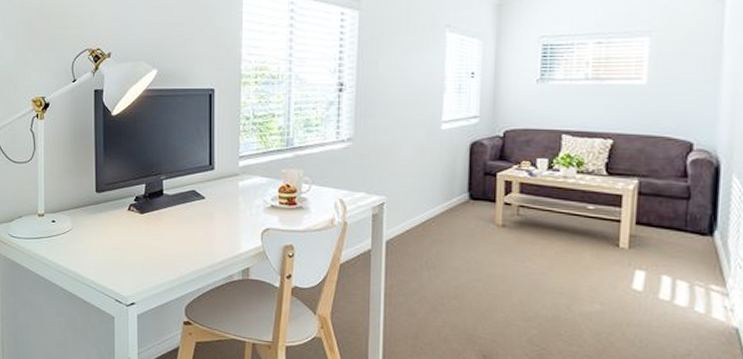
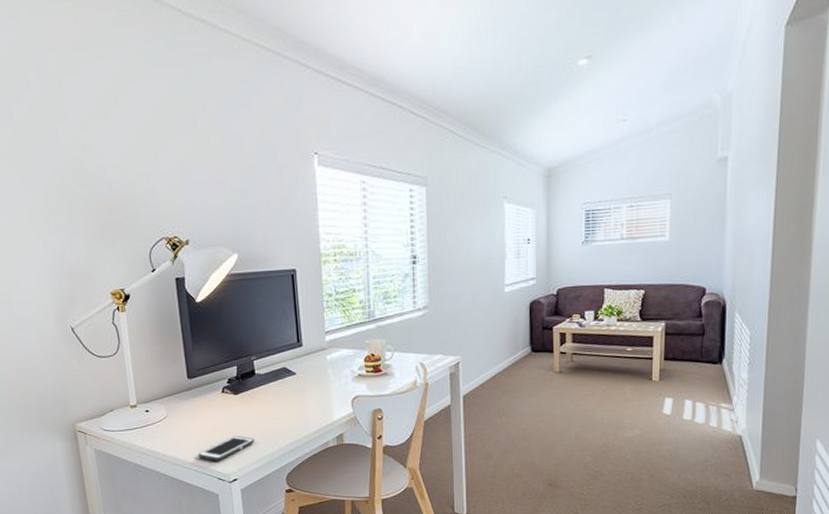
cell phone: none [98,257,156,282] -> present [198,436,255,461]

